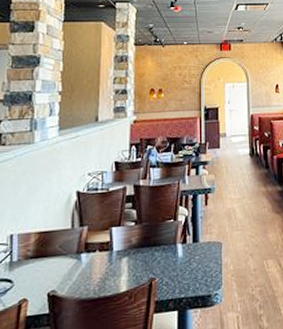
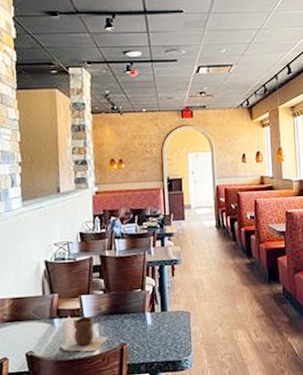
vase: none [87,249,138,290] -> present [61,316,110,352]

